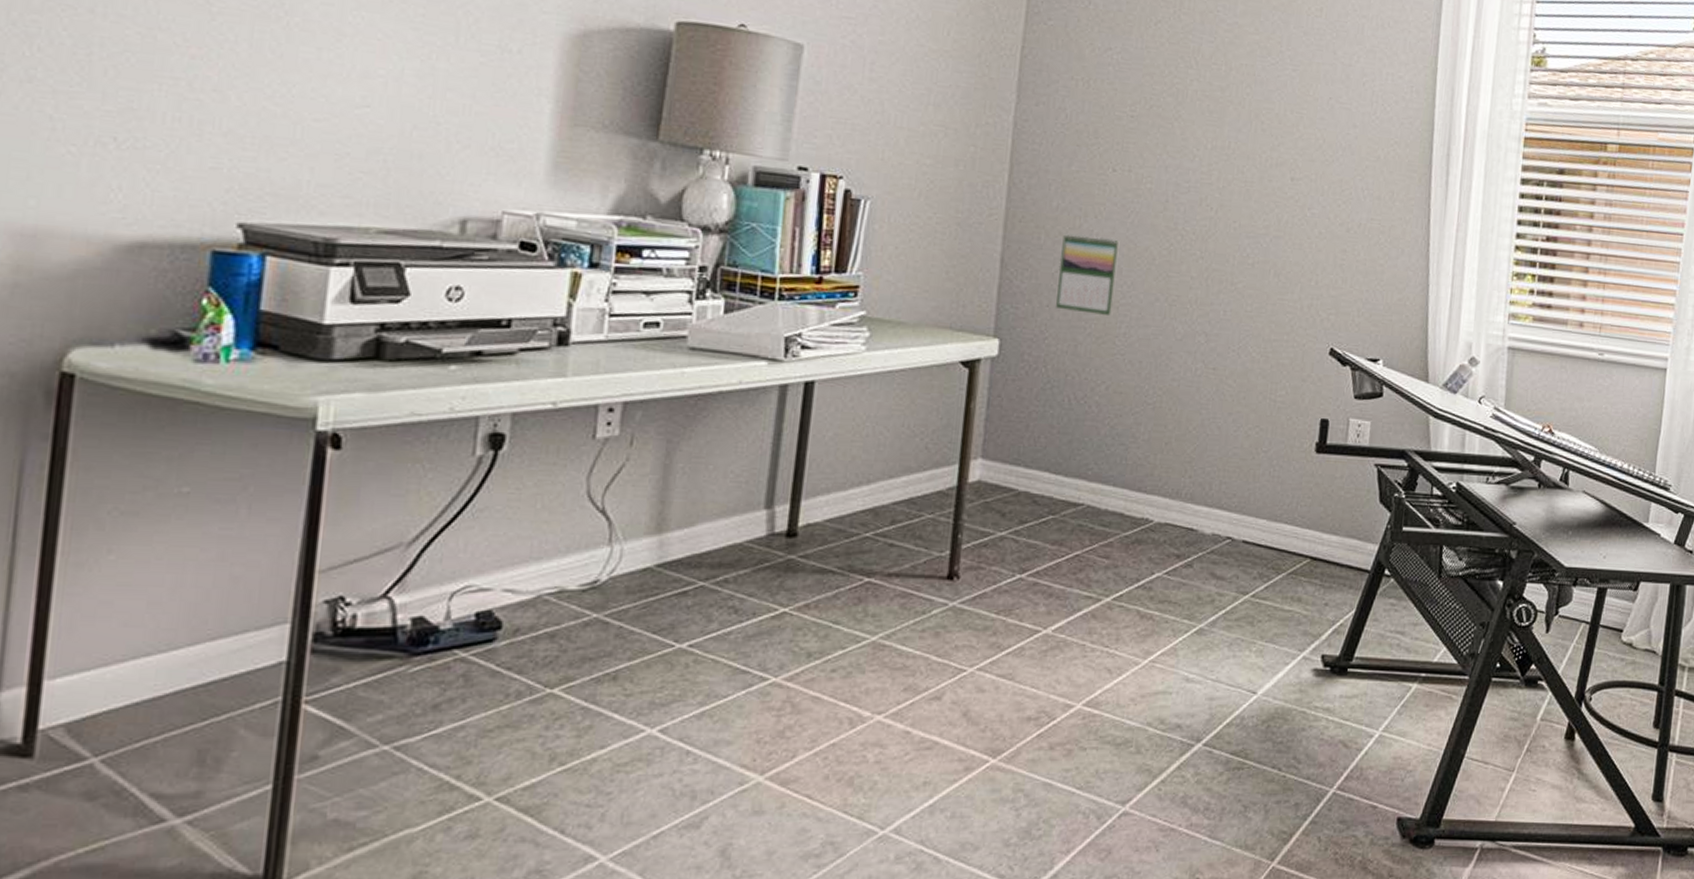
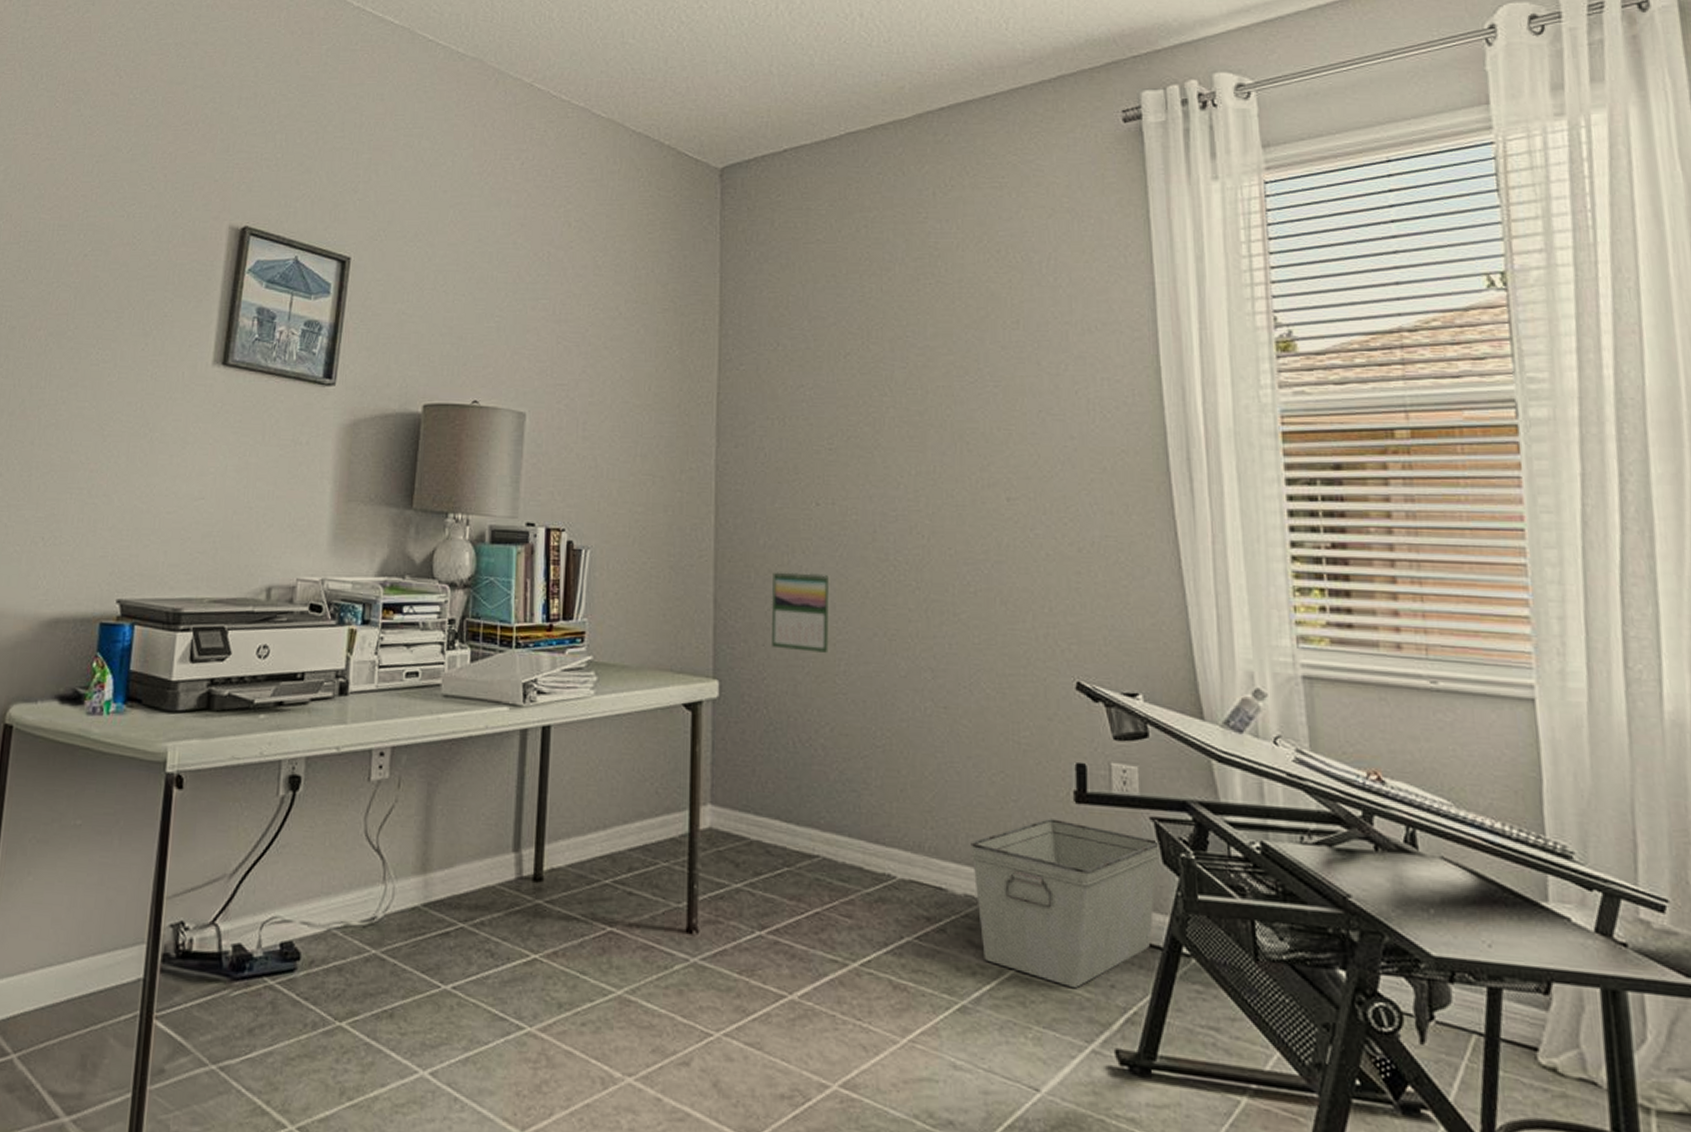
storage bin: none [1221,467,1380,607] -> present [970,818,1161,988]

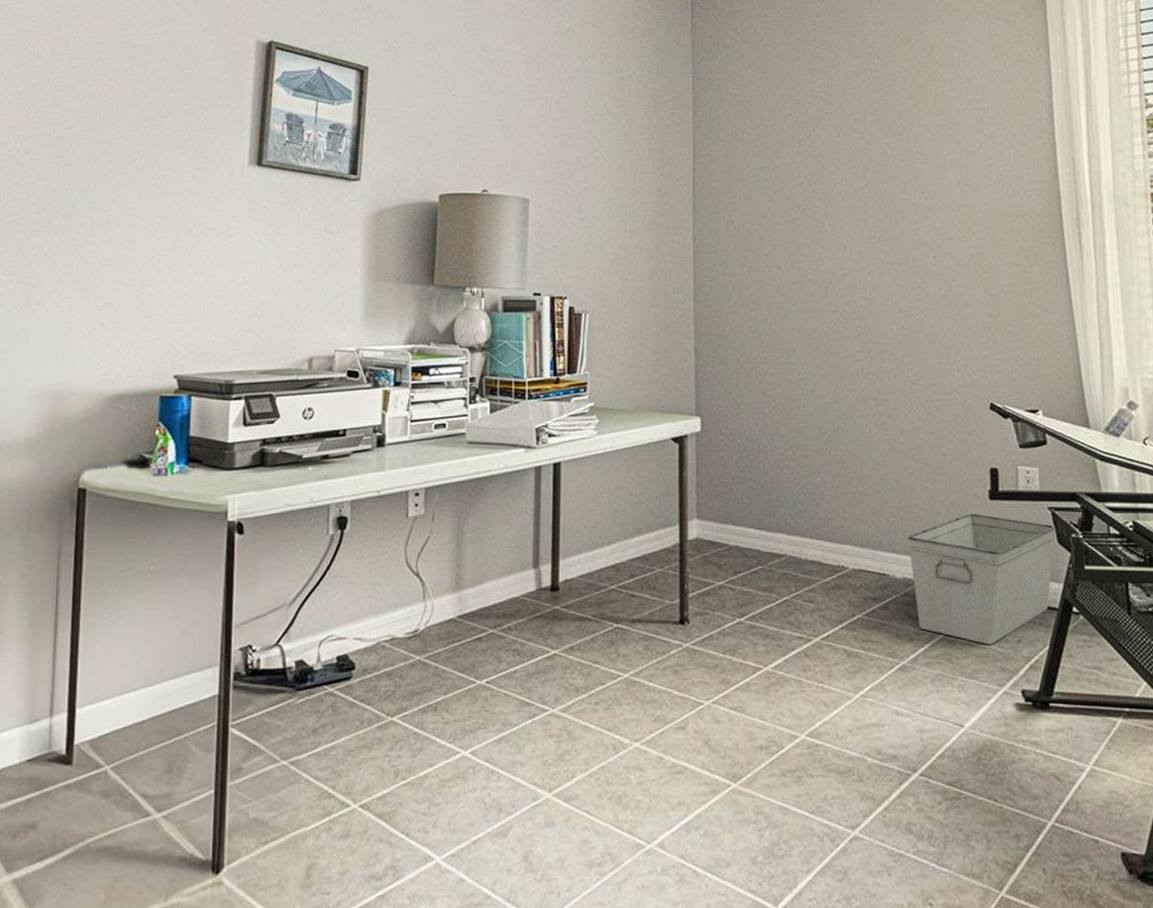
calendar: present [771,570,830,653] -> none [742,322,791,390]

